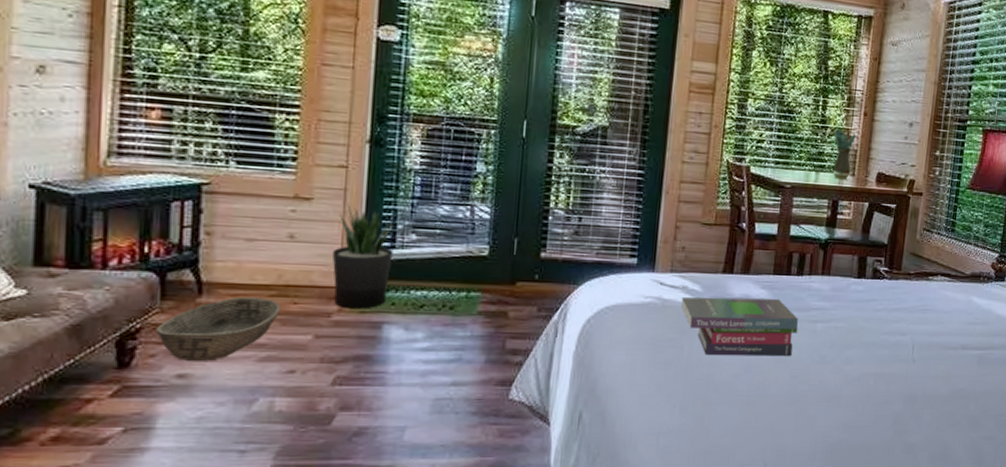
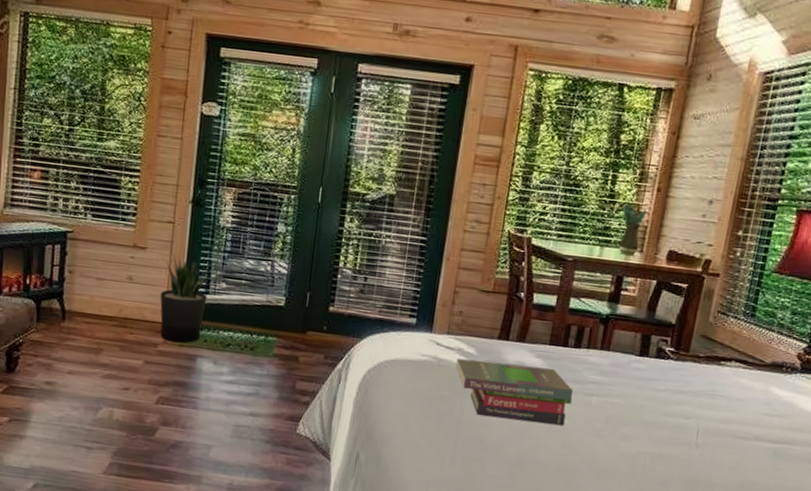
basket: present [156,296,281,362] -> none [33,324,121,374]

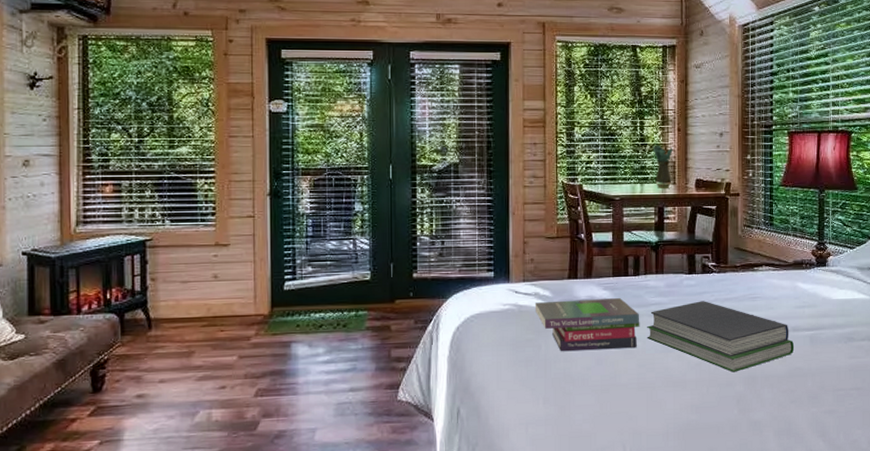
planter: present [160,254,208,343] -> none [247,247,295,333]
book: none [577,387,753,473] -> present [647,301,795,372]

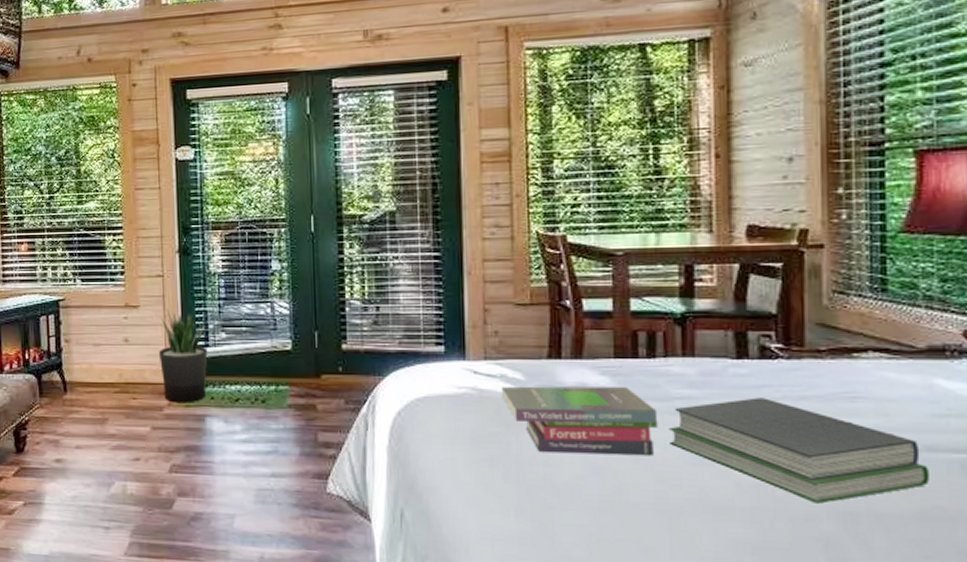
planter: none [247,247,295,333] -> present [158,309,208,403]
vase: present [652,142,673,190] -> none [673,175,708,240]

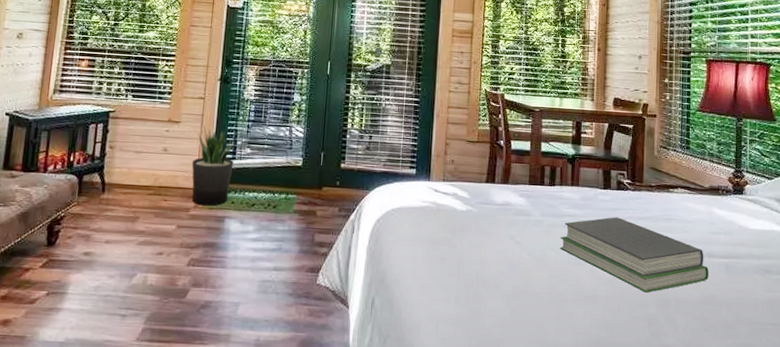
books: present [500,386,658,456] -> none [452,203,554,258]

